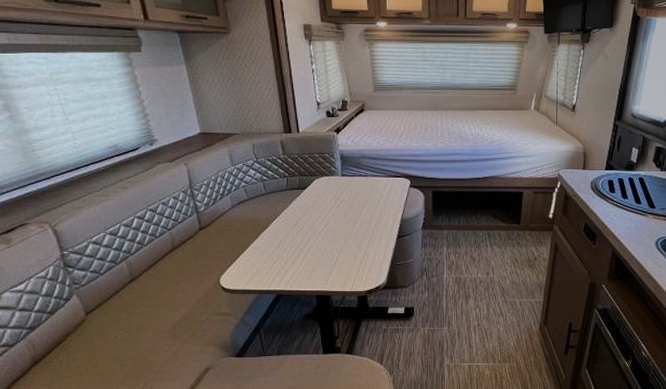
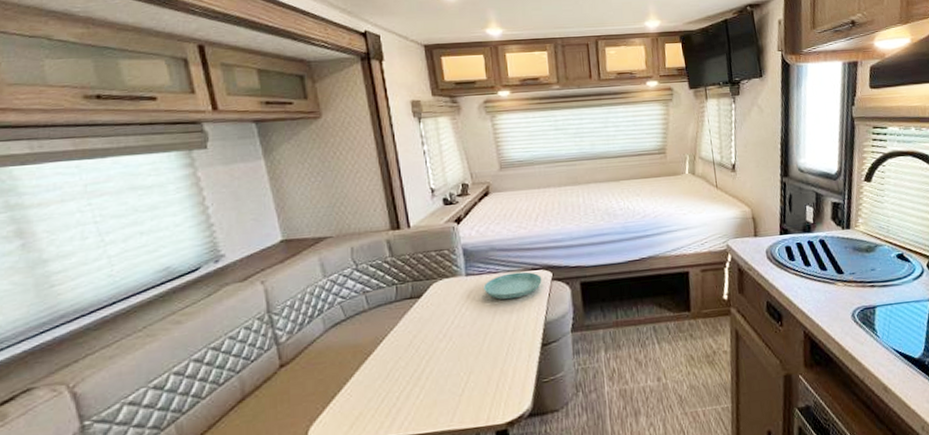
saucer: none [355,178,402,199] -> present [484,271,542,300]

